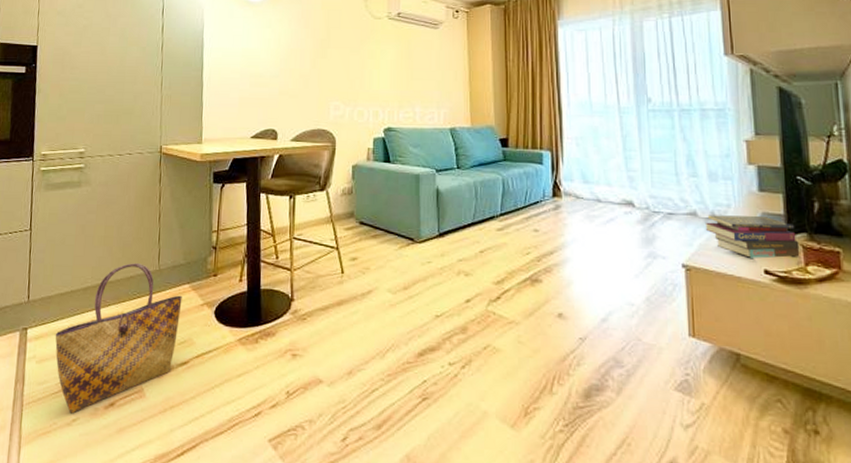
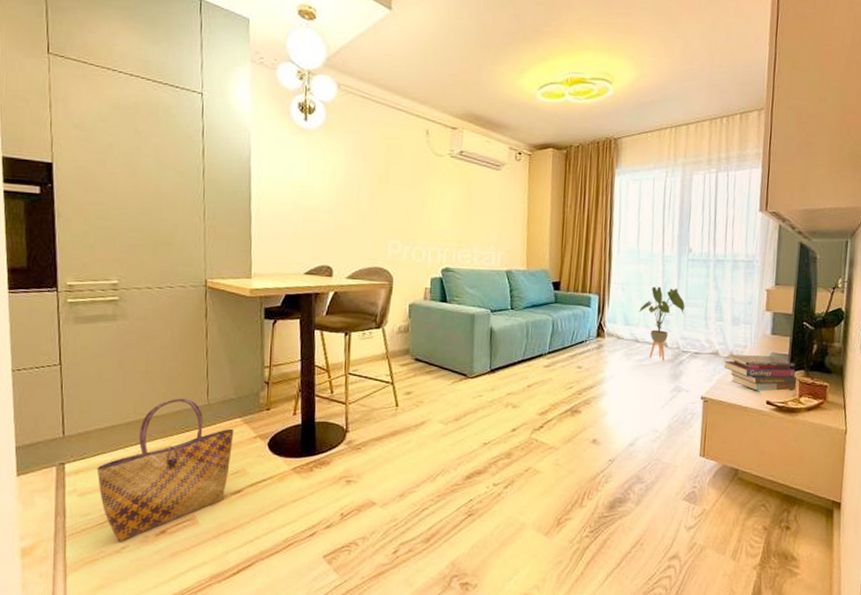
house plant: none [598,140,650,223] -> present [639,286,685,361]

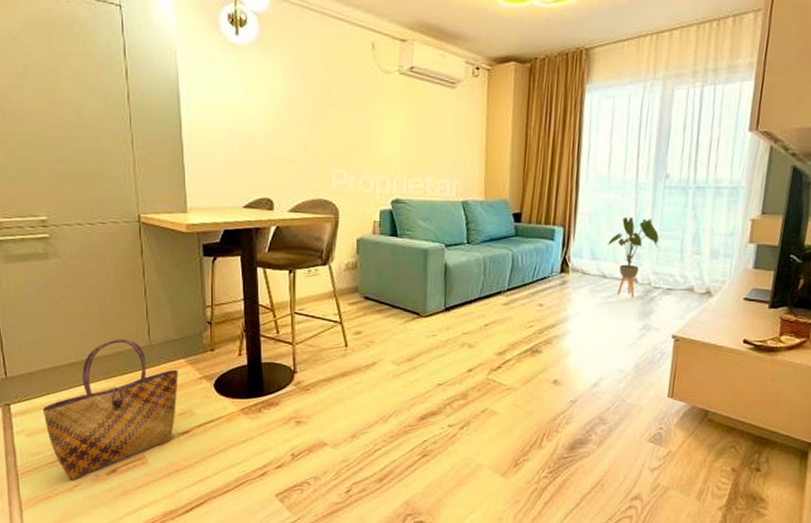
books: present [724,354,797,392] -> none [699,290,779,330]

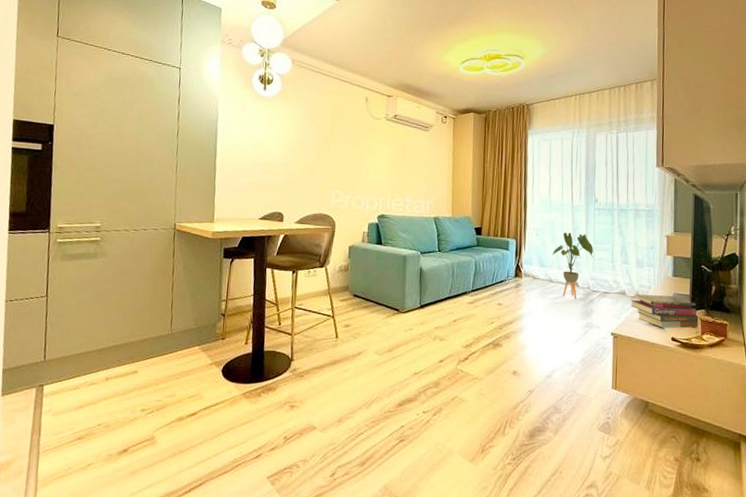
tote bag: present [42,339,178,481] -> none [70,327,193,460]
books: none [699,290,779,330] -> present [631,294,699,329]

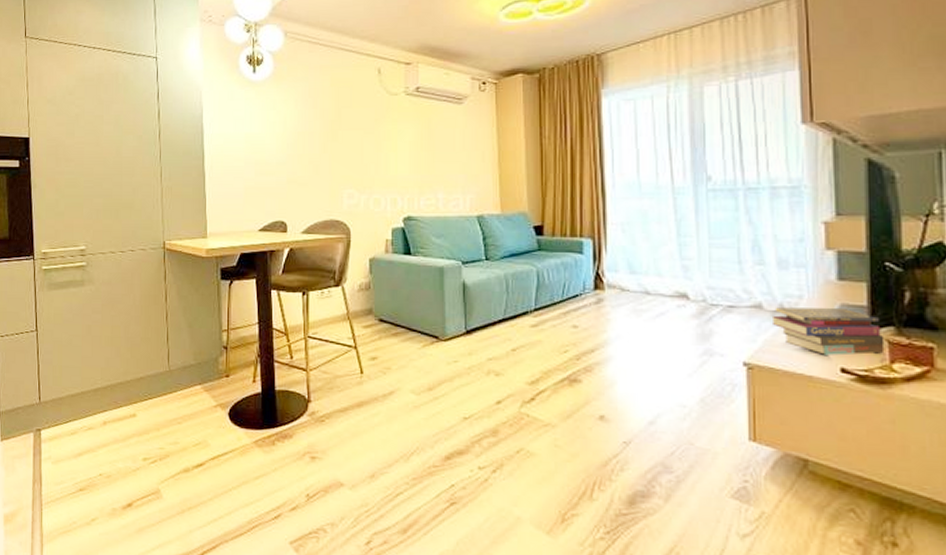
house plant: present [552,232,593,300] -> none [647,225,709,317]

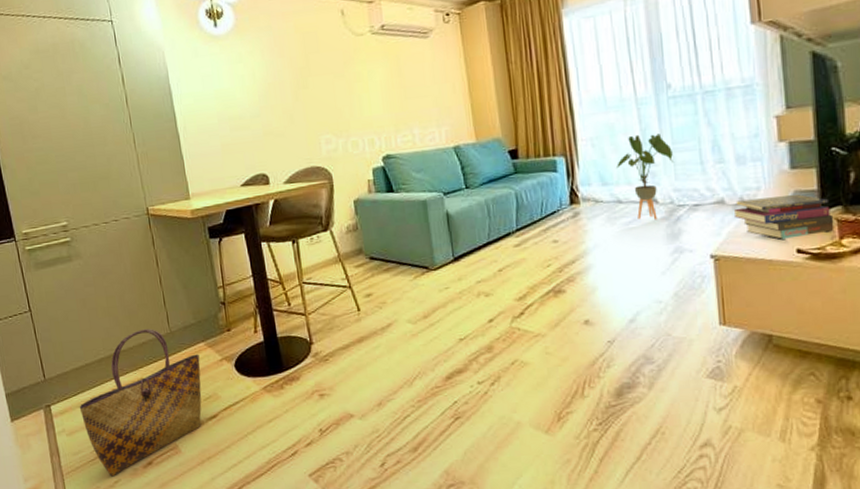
tote bag: none [68,364,194,514] -> present [79,329,202,477]
house plant: none [647,225,709,317] -> present [617,133,673,220]

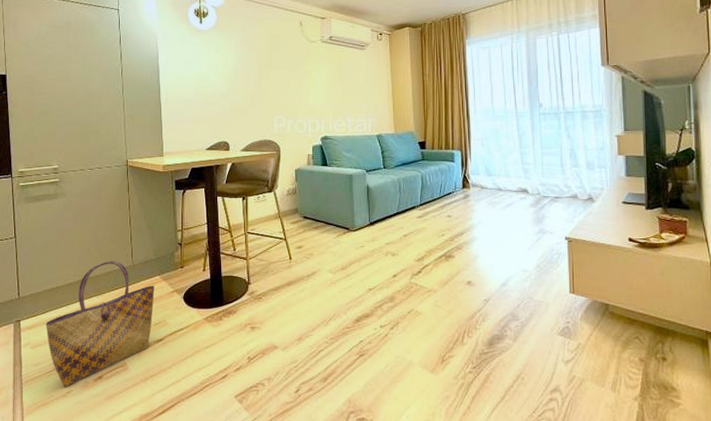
house plant: present [617,133,673,220] -> none [499,139,541,206]
books: present [734,193,835,240] -> none [584,195,656,229]

